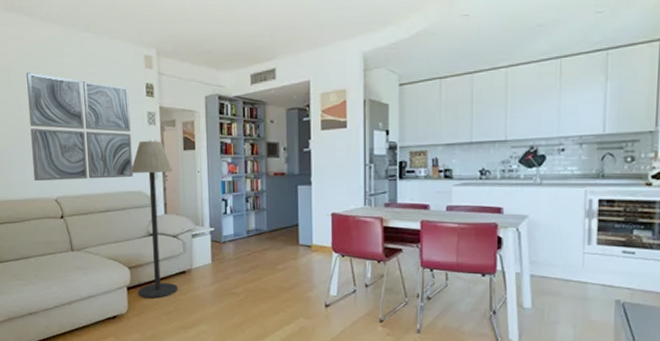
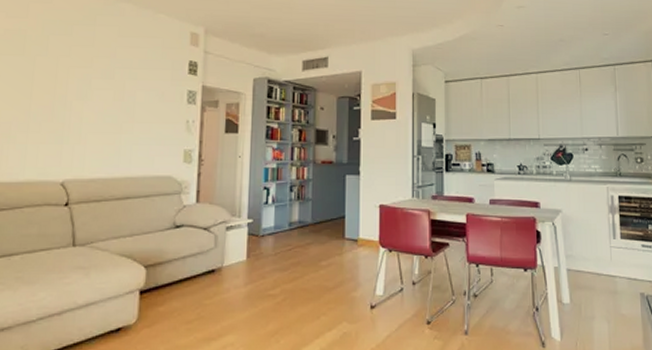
wall art: present [26,72,133,182] -> none [37,38,169,161]
floor lamp: present [130,140,178,298] -> none [152,120,211,304]

